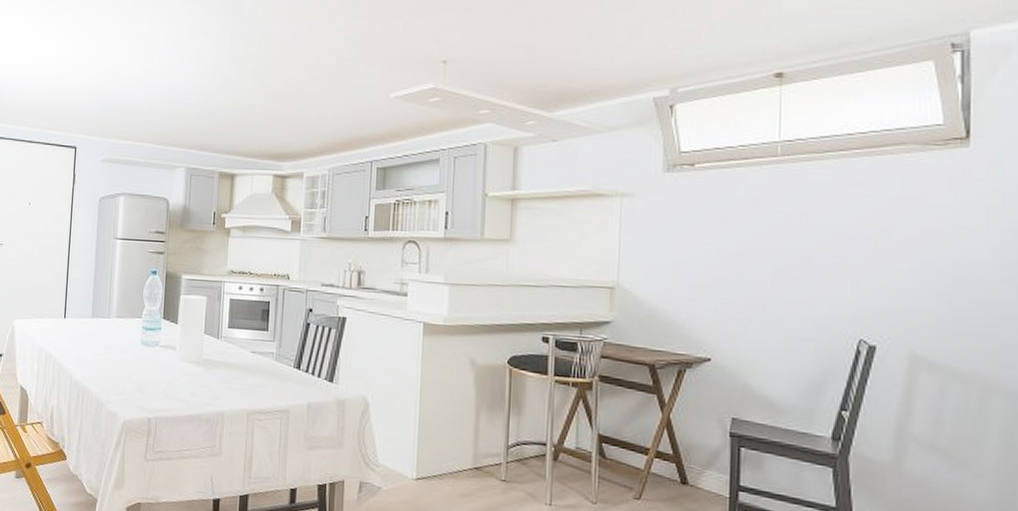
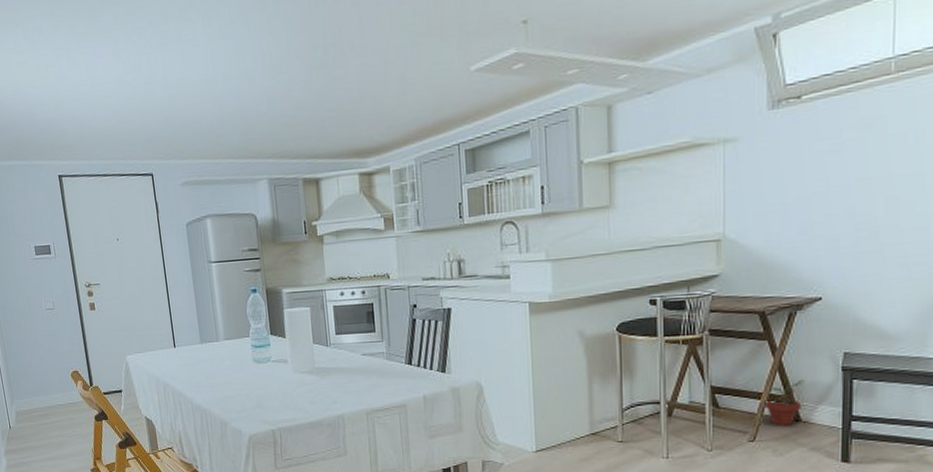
potted plant: none [649,433,692,488] -> present [763,375,804,426]

